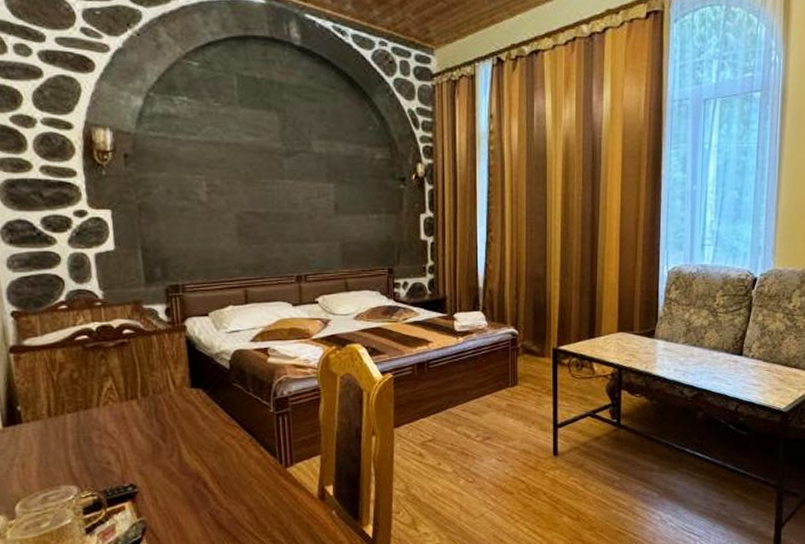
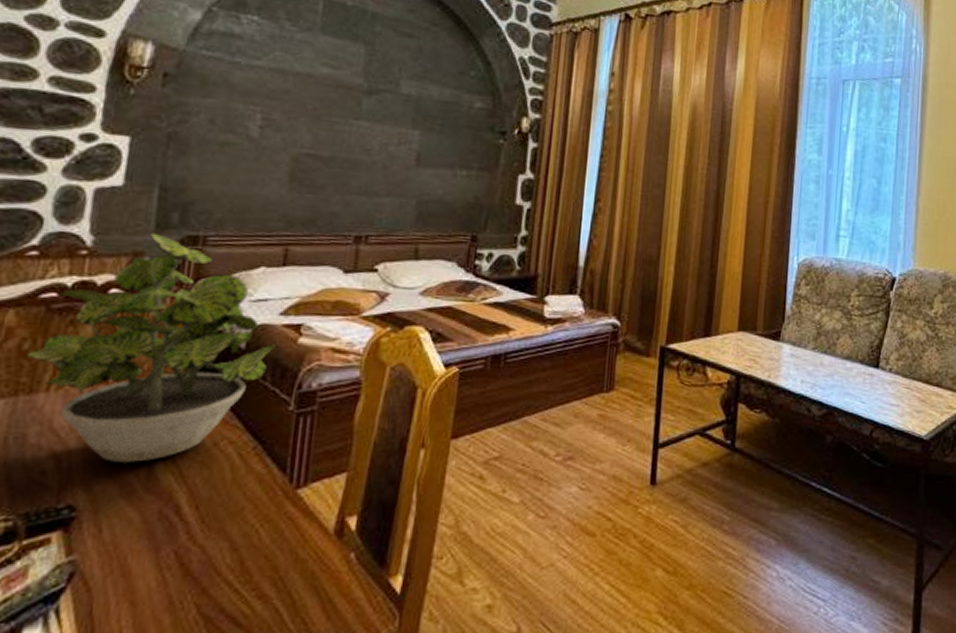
potted plant: none [76,285,253,454] -> present [25,232,278,462]

